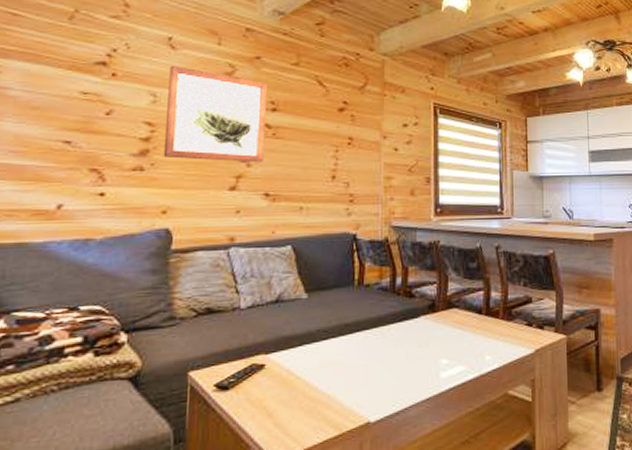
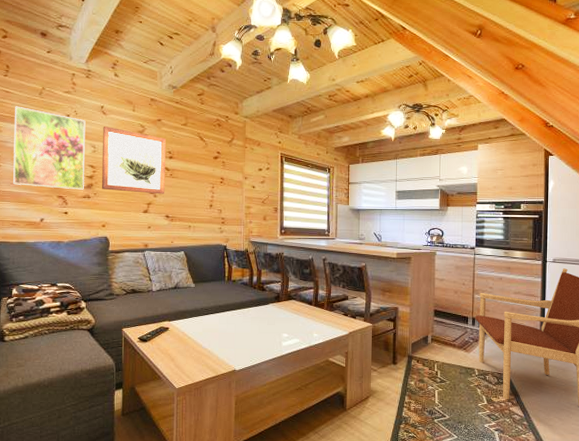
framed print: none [14,35,143,159] -> present [13,106,86,190]

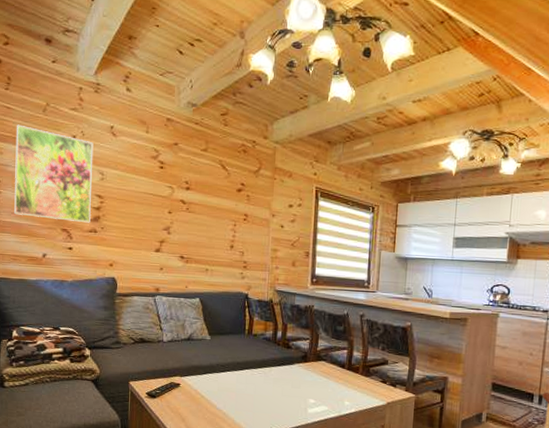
wall art: present [101,126,166,194] -> none [109,149,182,231]

